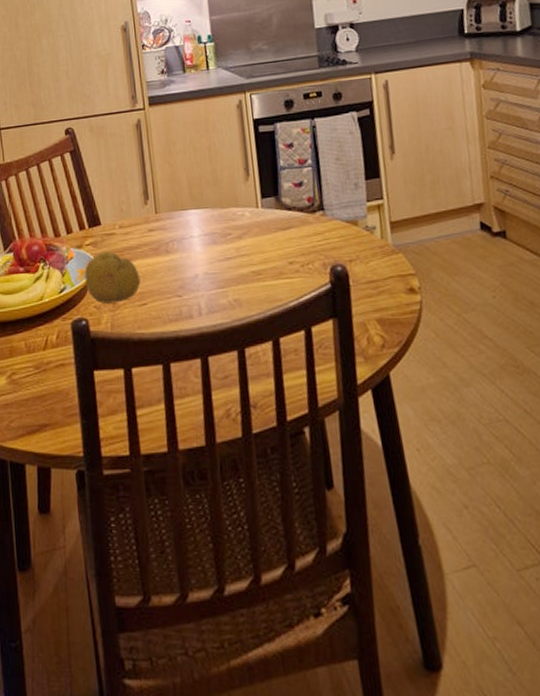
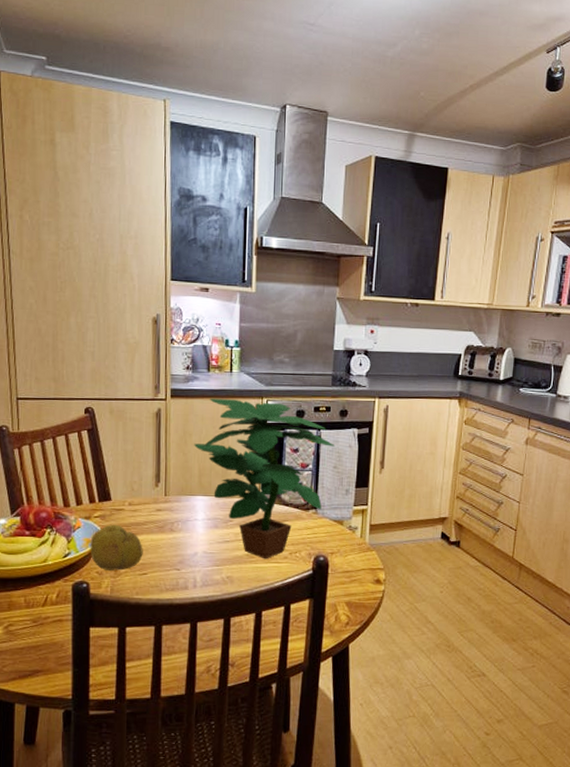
potted plant: none [179,95,334,276] -> present [194,398,336,559]

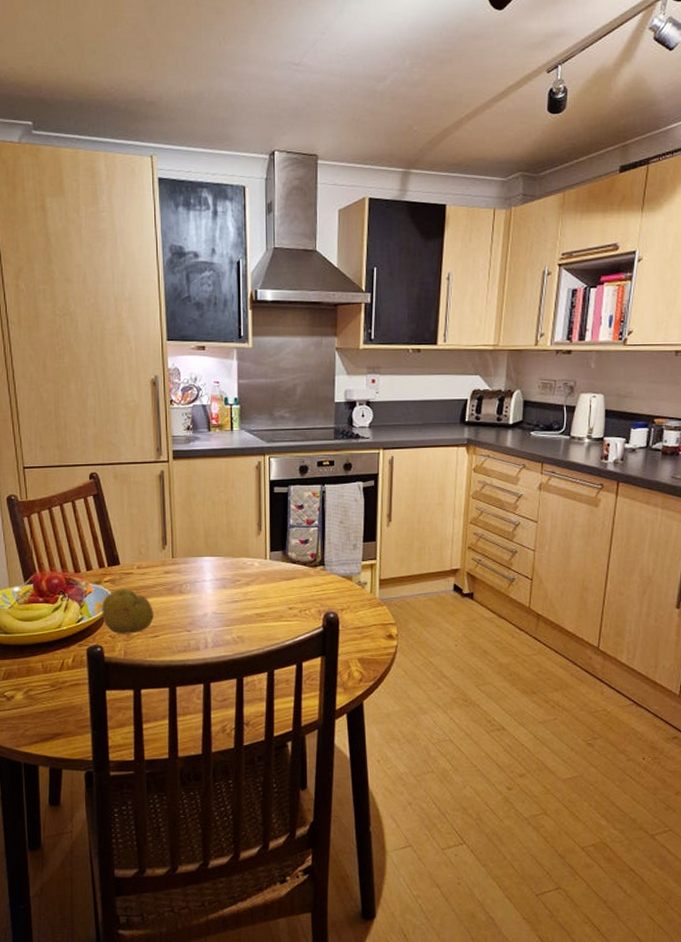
potted plant: present [194,398,336,559] -> none [198,457,341,618]

